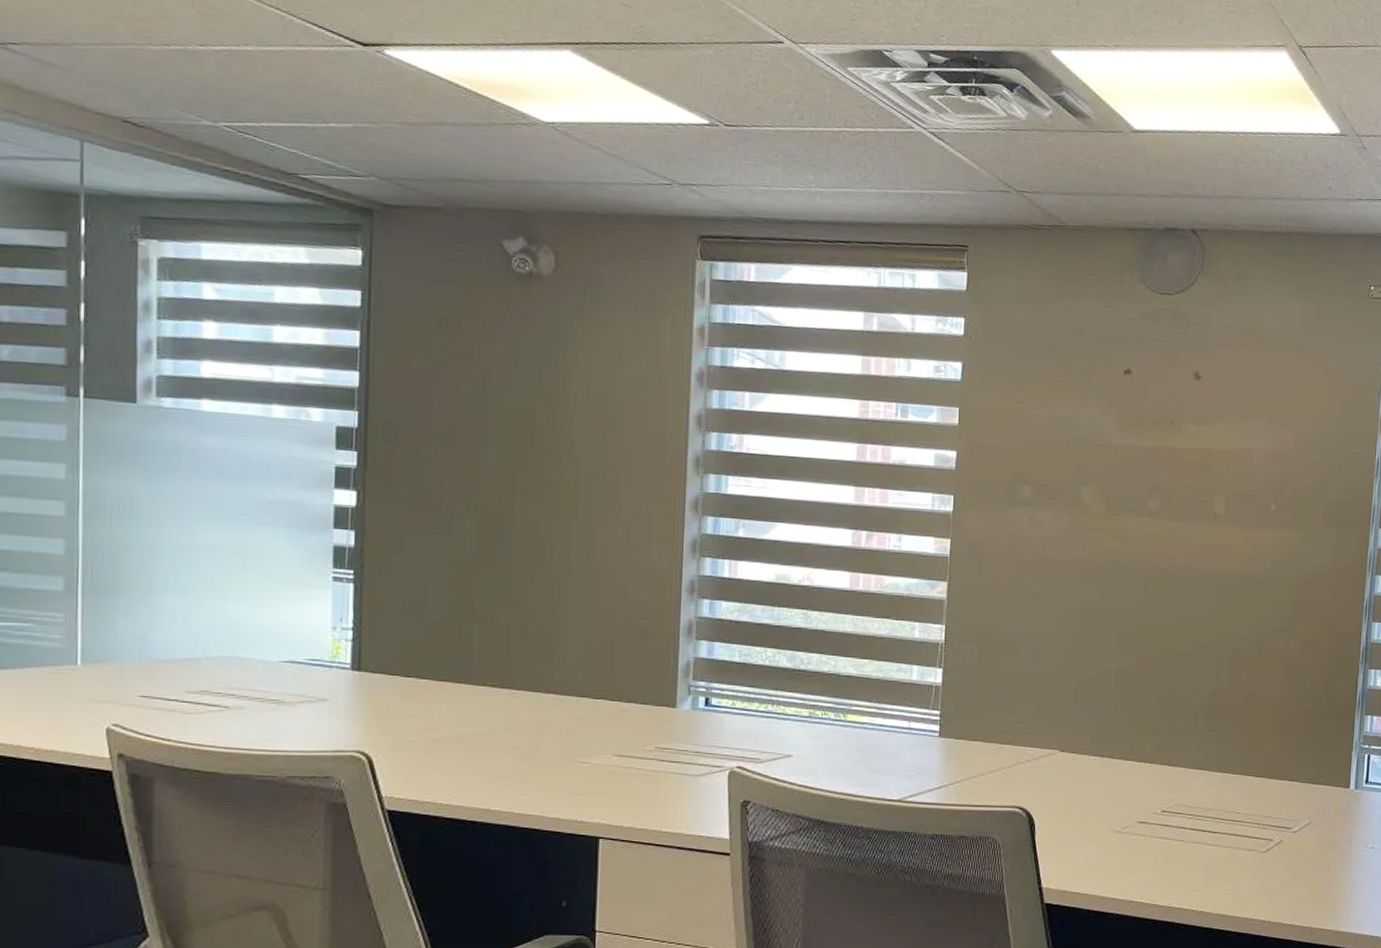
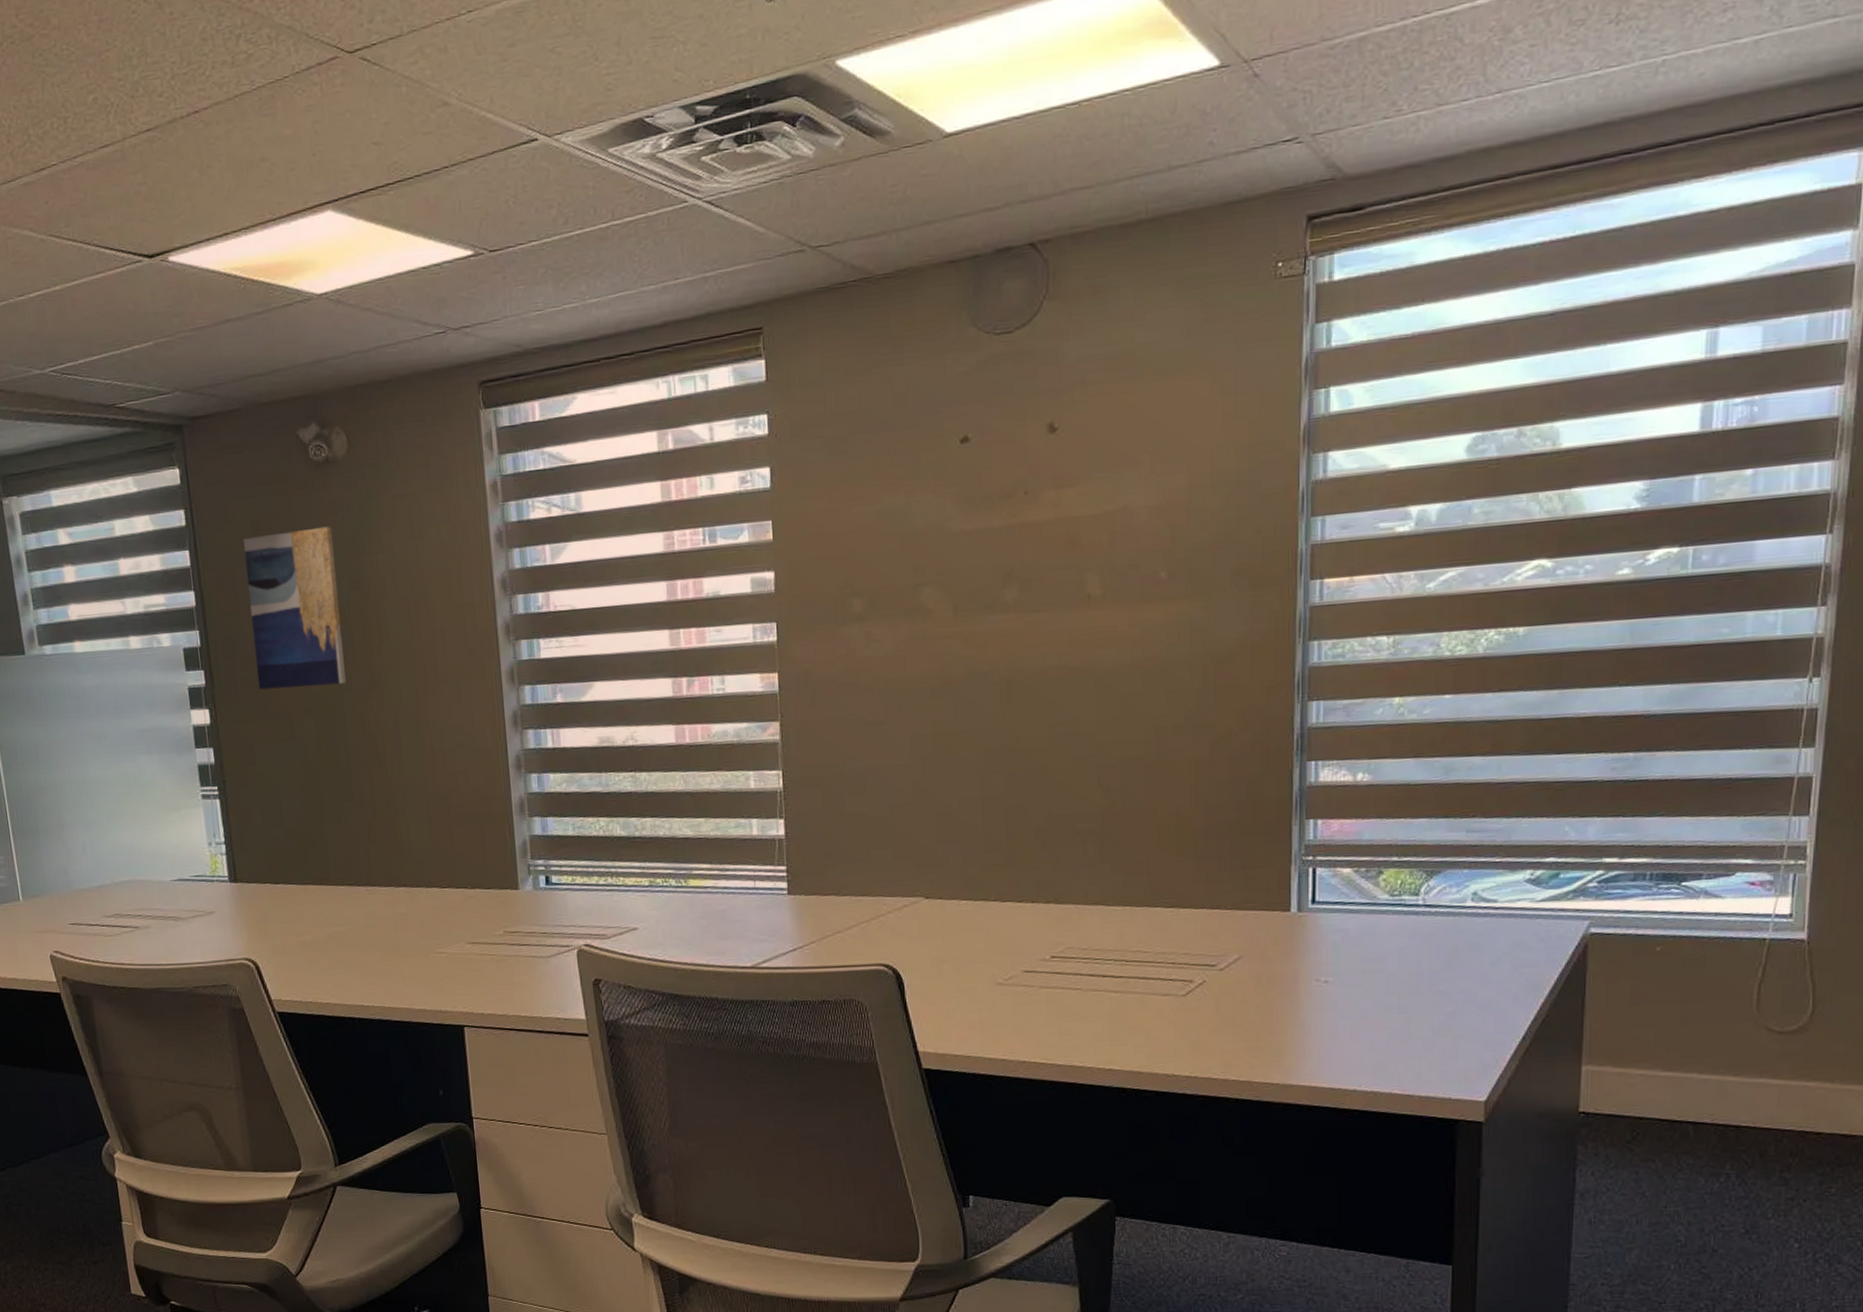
wall art: none [418,330,526,488] -> present [243,526,346,690]

